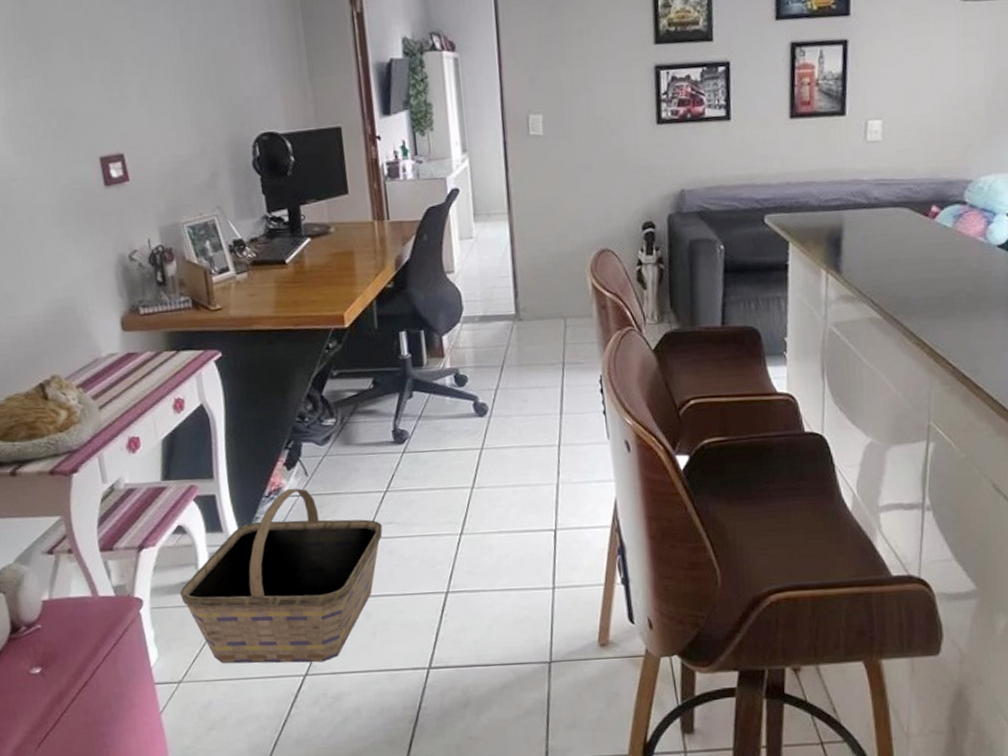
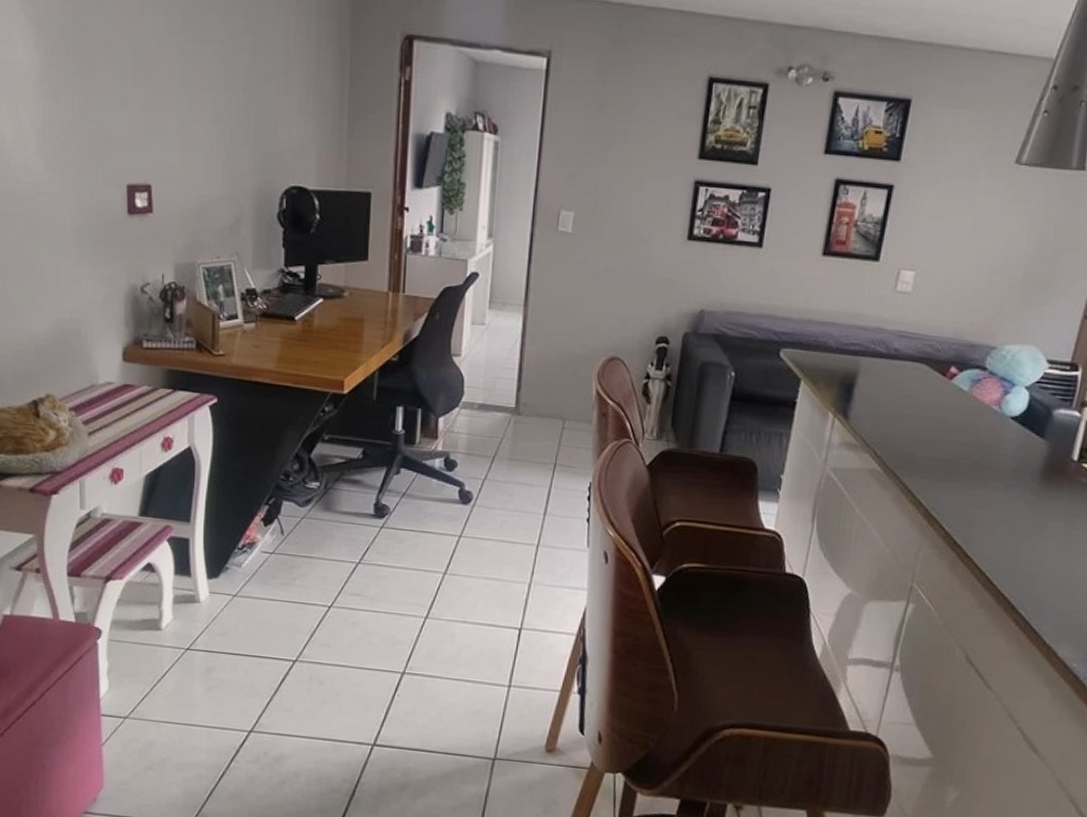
basket: present [179,488,383,664] -> none [139,544,349,722]

